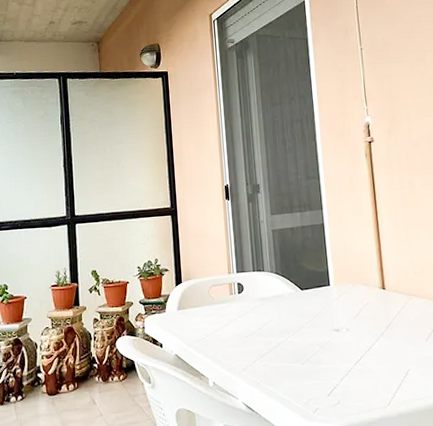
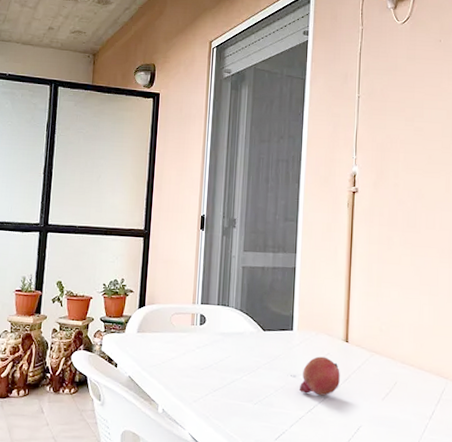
fruit: none [343,307,383,346] -> present [298,356,340,396]

